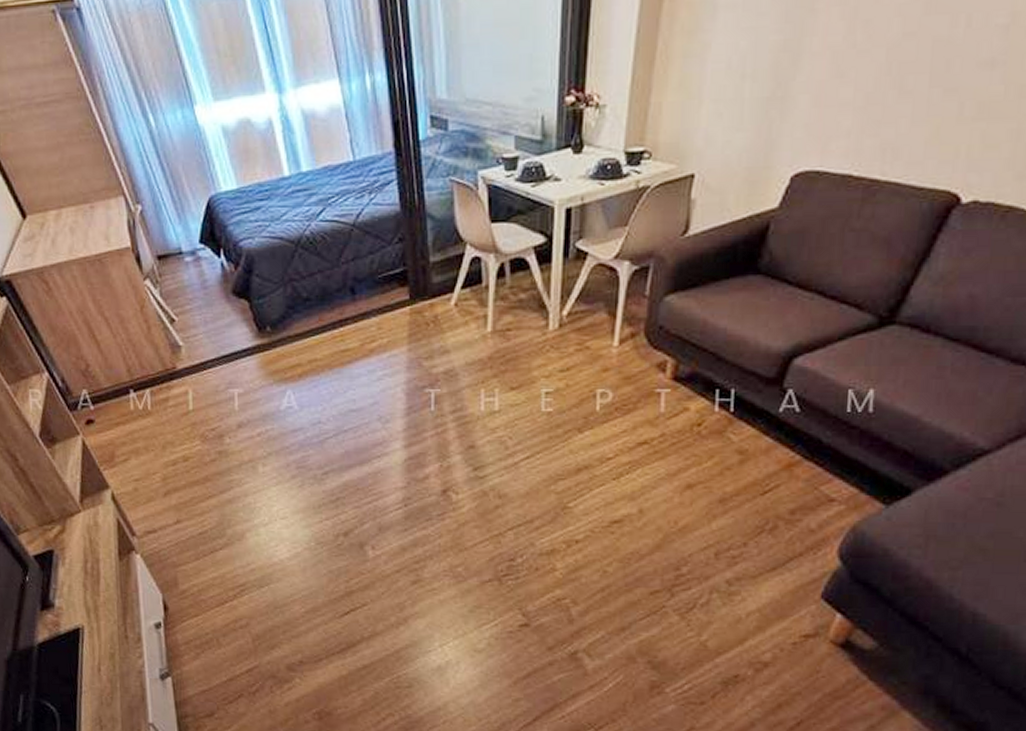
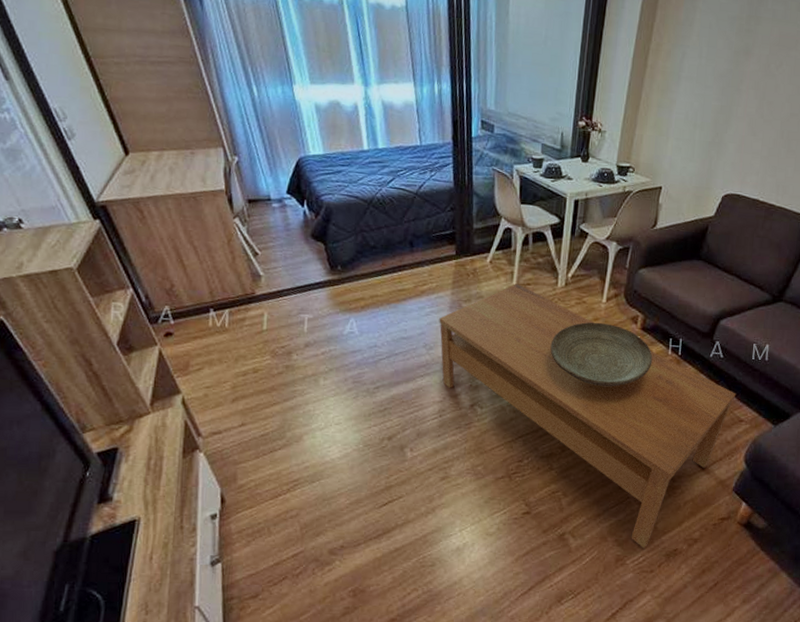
coffee table: none [395,330,823,673] -> present [439,284,737,549]
decorative bowl: none [543,374,691,461] -> present [550,322,653,387]

